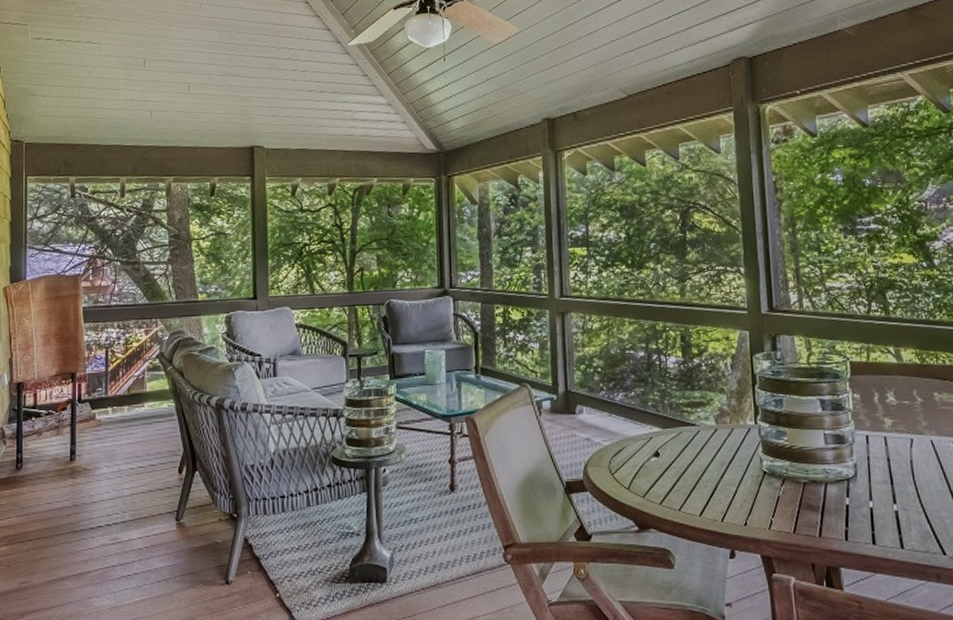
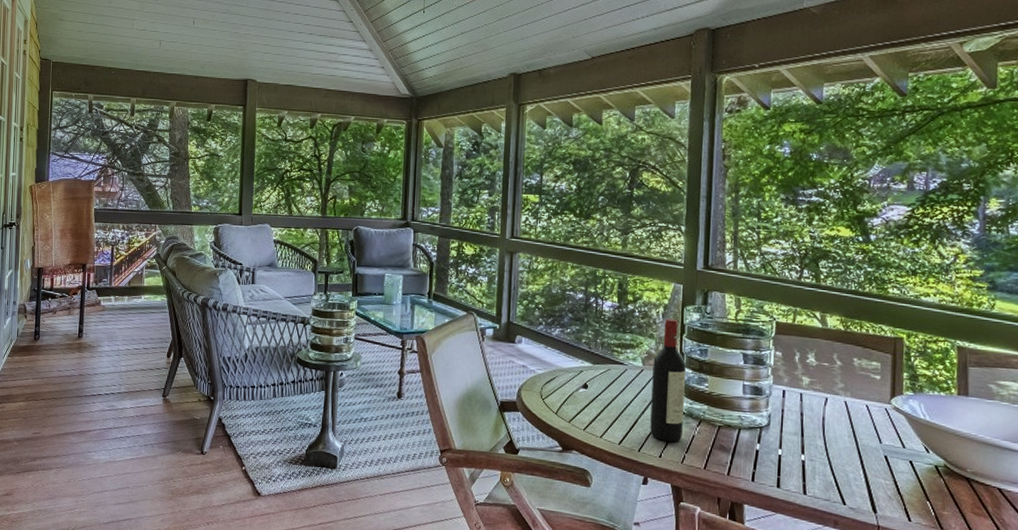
wine bottle: none [726,369,767,508] -> present [650,318,686,443]

